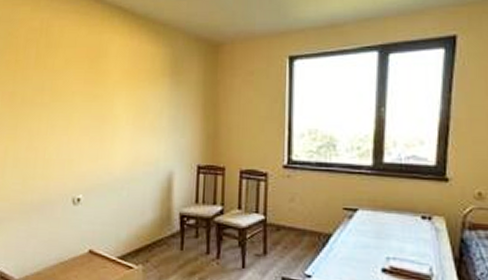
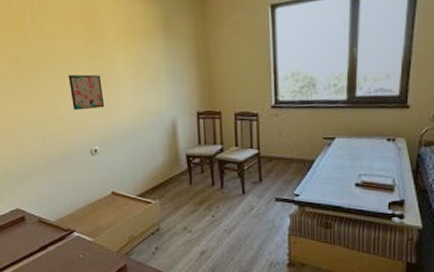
wall art: none [61,113,97,153] -> present [68,74,105,111]

